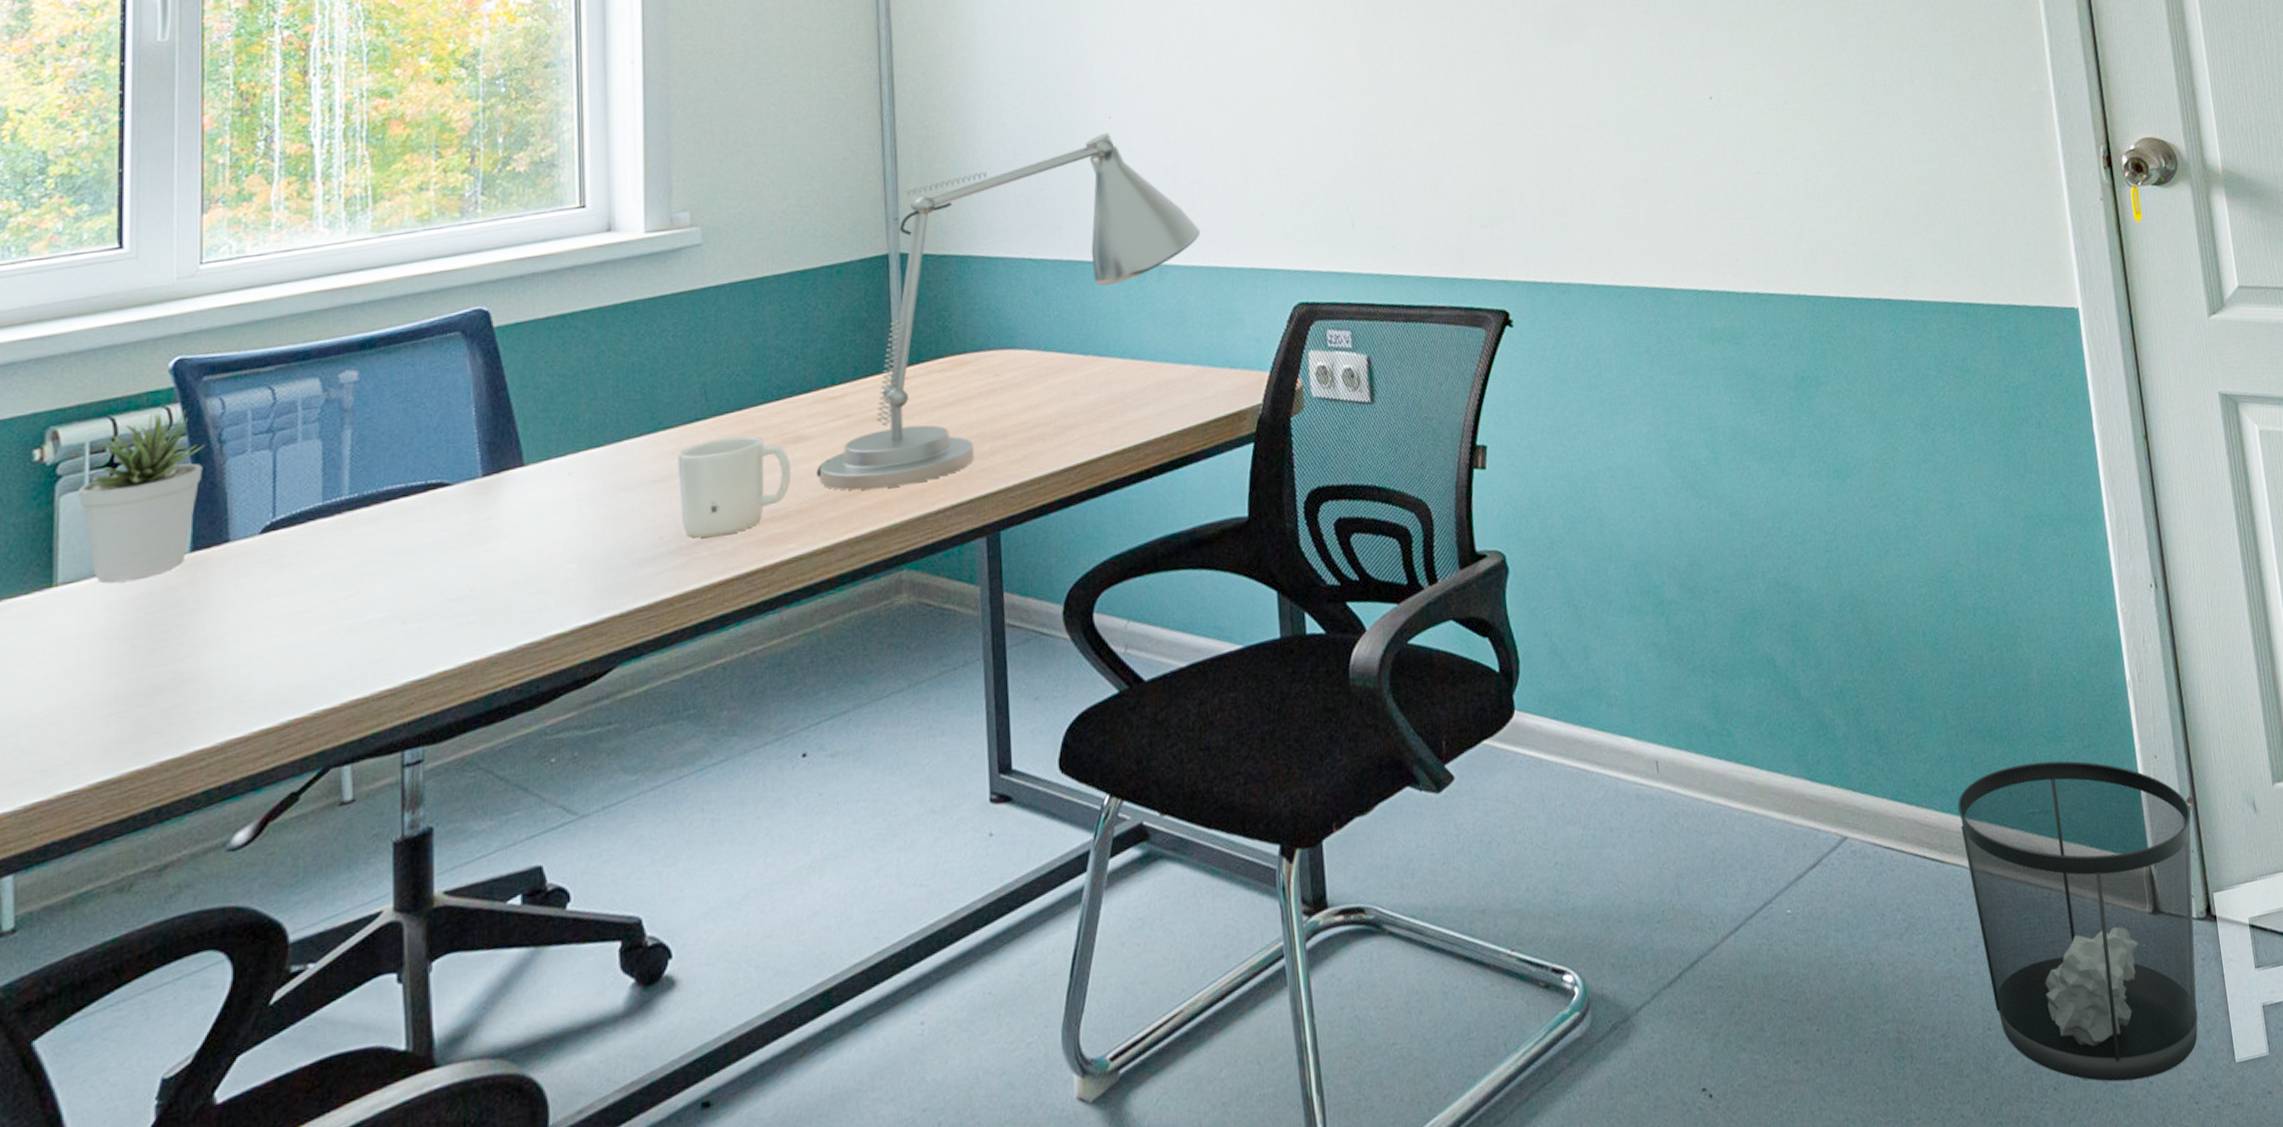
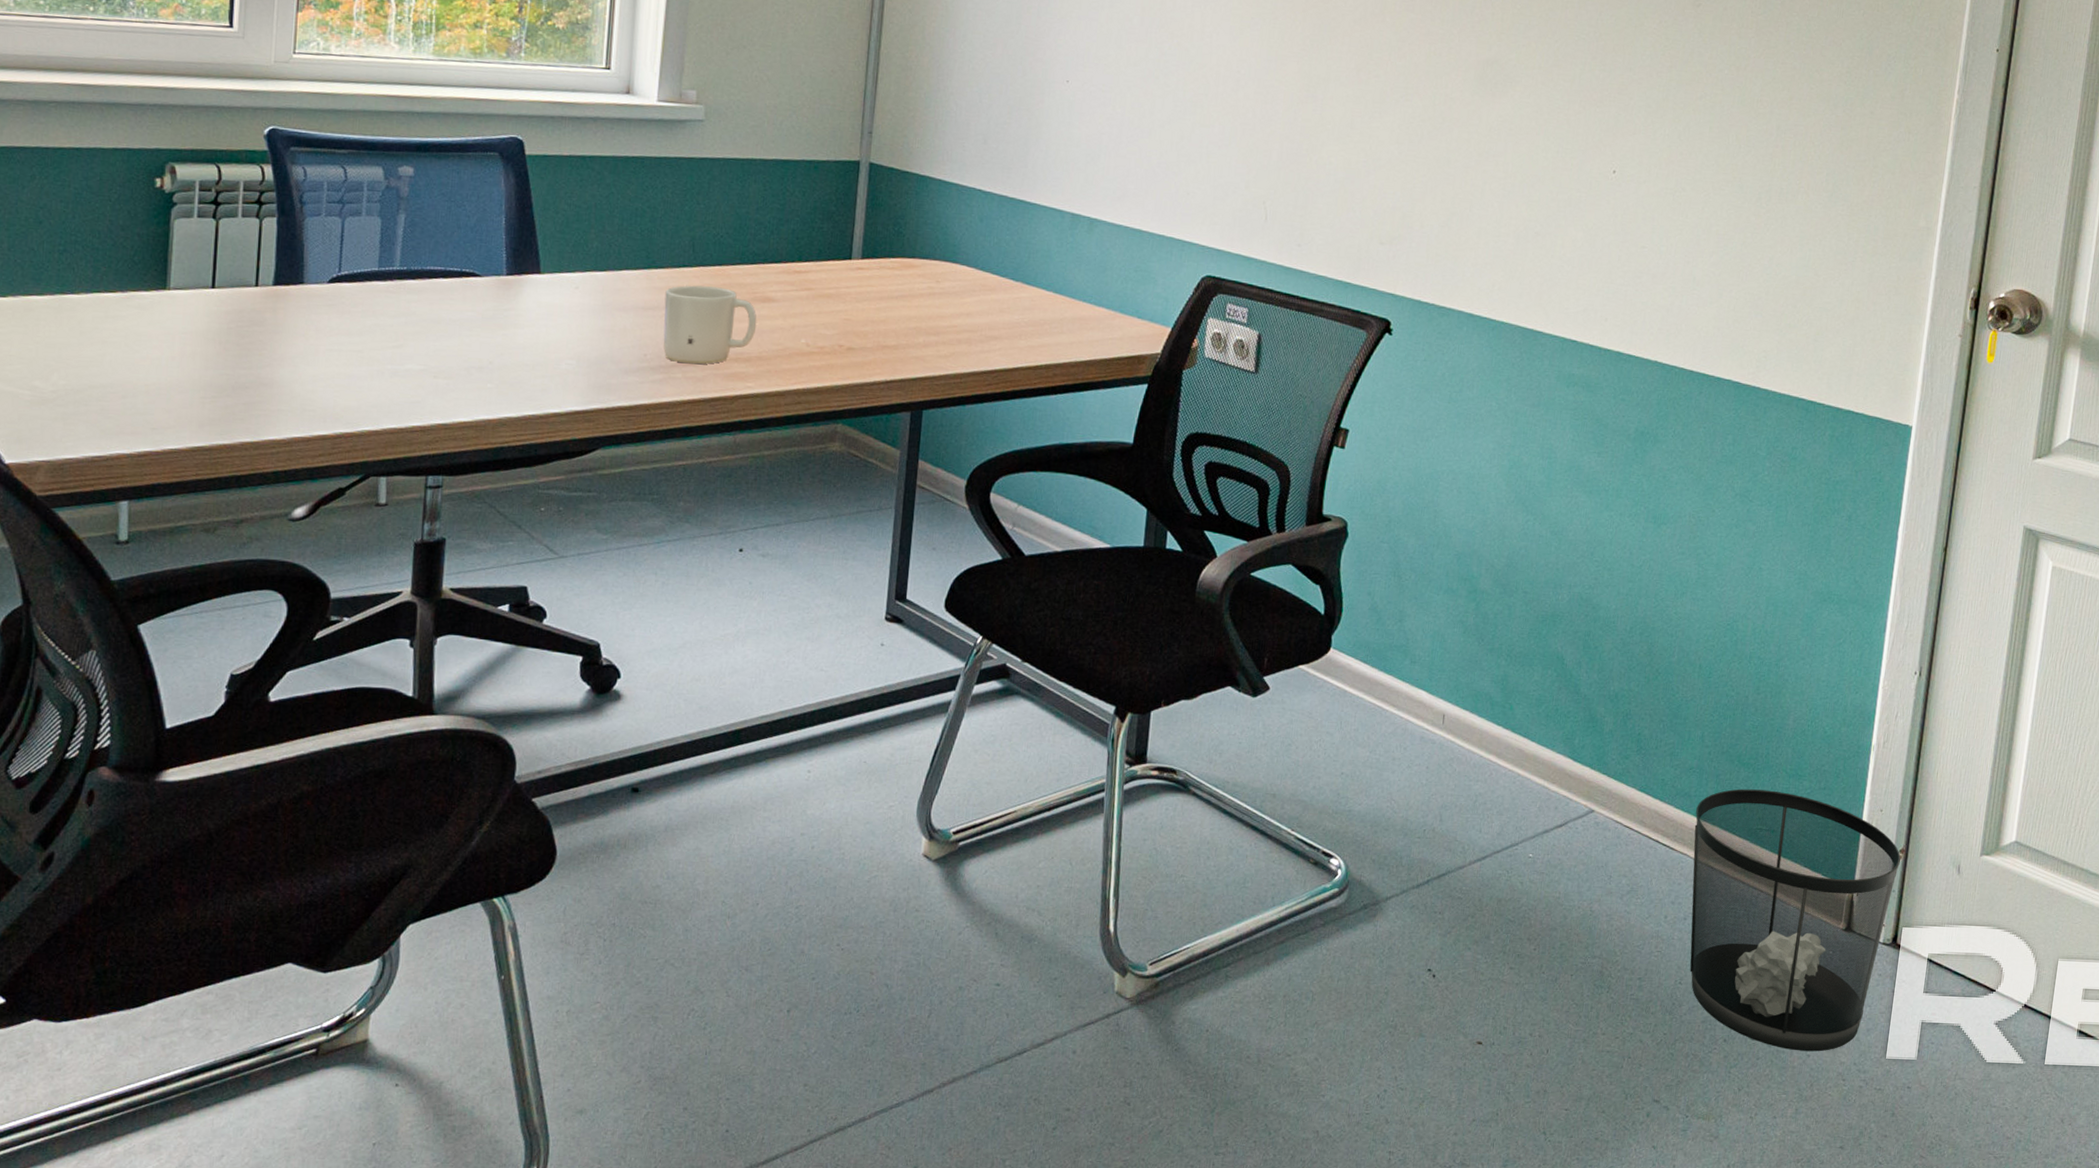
potted plant: present [77,408,205,585] -> none [188,167,289,299]
desk lamp: present [817,132,1201,491] -> none [777,94,1132,357]

